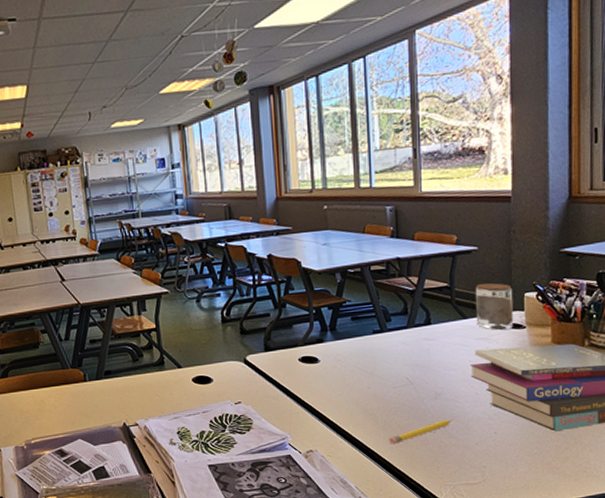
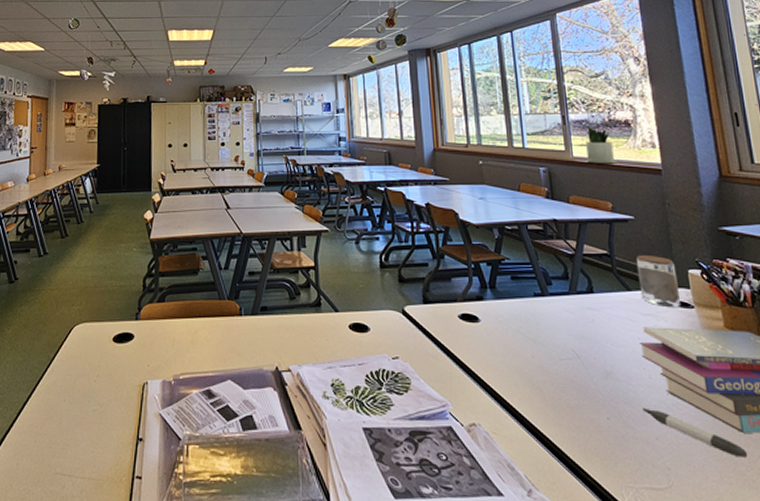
pencil: present [389,419,454,444] -> none [559,403,629,427]
planter: none [433,157,467,198] -> present [585,127,617,164]
marker: none [466,419,556,451] -> present [642,407,748,458]

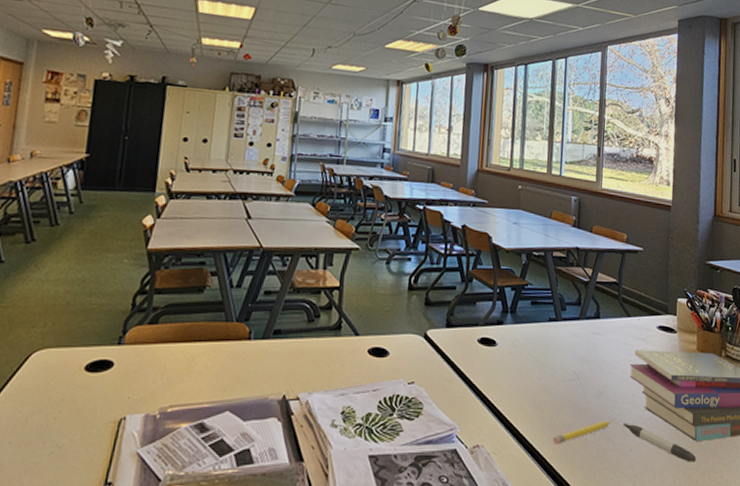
pencil: none [559,403,629,427] -> present [553,420,613,444]
planter: present [585,127,617,164] -> none [611,161,637,198]
jar: present [636,254,682,307] -> none [637,283,669,332]

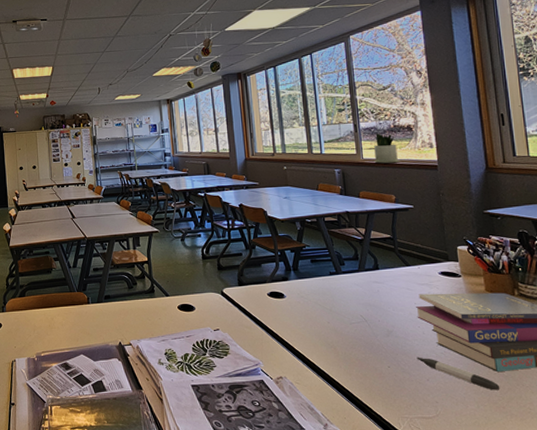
pencil: present [553,420,613,444] -> none [349,355,406,376]
planter: none [611,161,637,198] -> present [373,132,400,164]

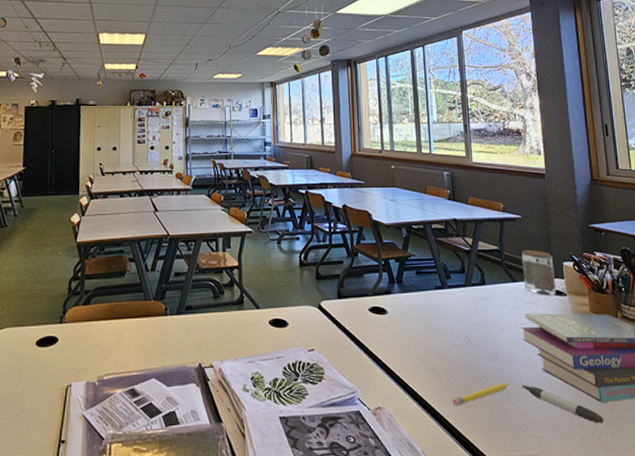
pencil: none [349,355,406,376] -> present [452,382,511,406]
planter: present [373,132,400,164] -> none [482,136,509,169]
jar: none [414,236,451,277] -> present [521,249,557,295]

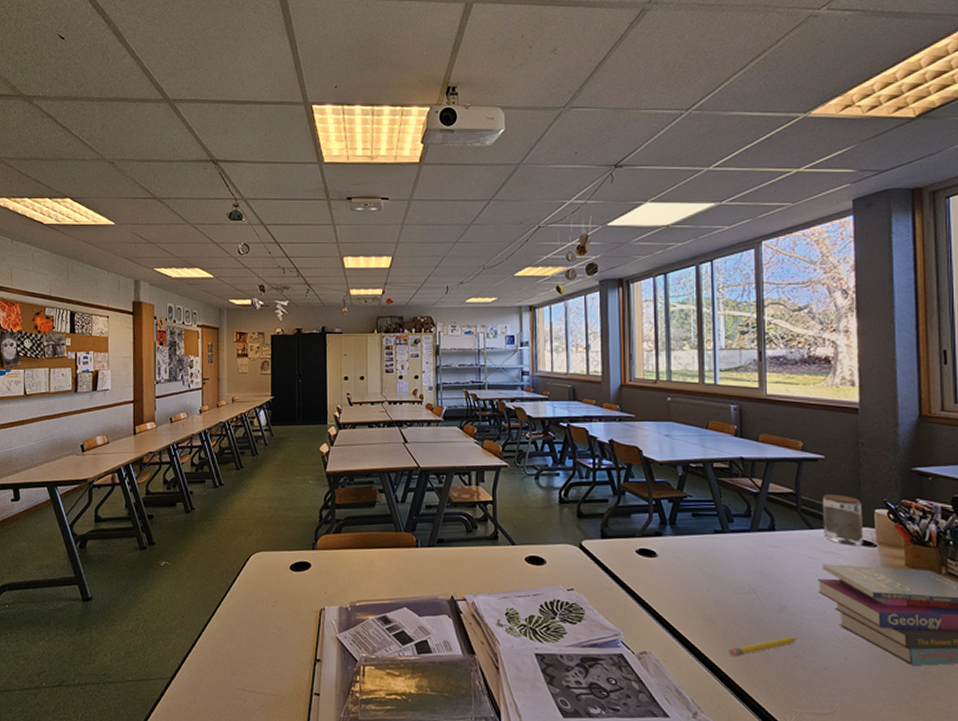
marker: present [522,384,604,423] -> none [813,640,914,688]

